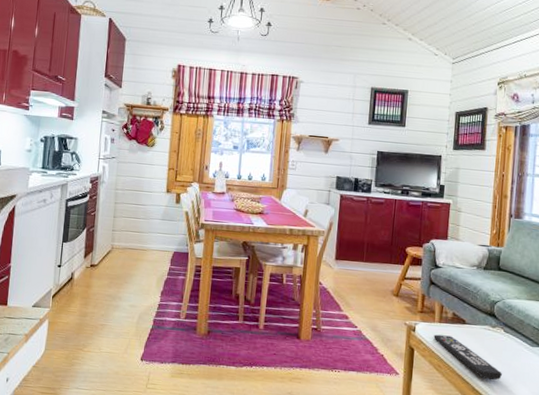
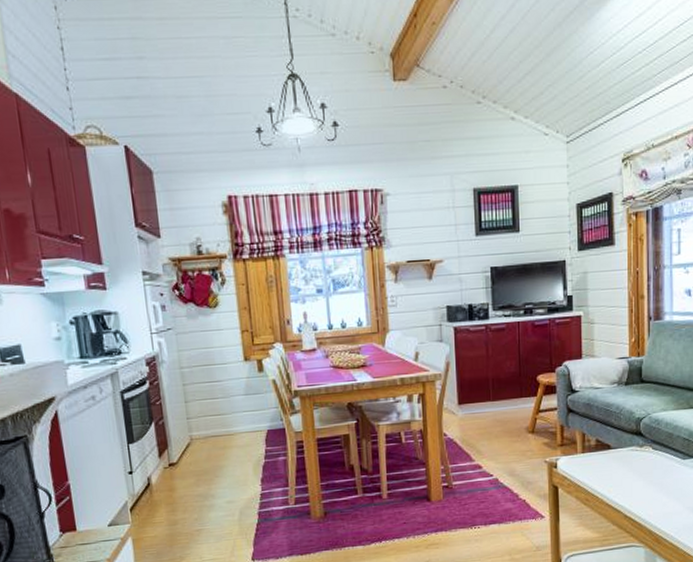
remote control: present [434,334,502,381] -> none [578,465,654,504]

